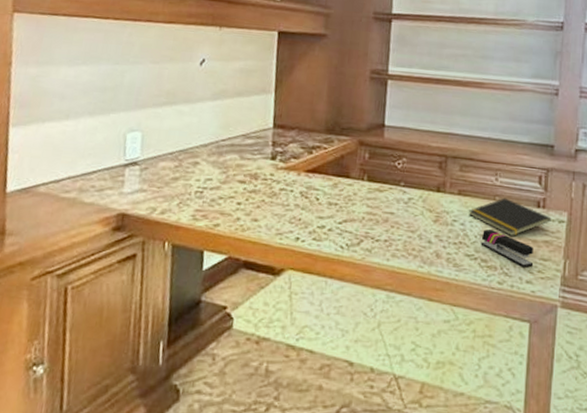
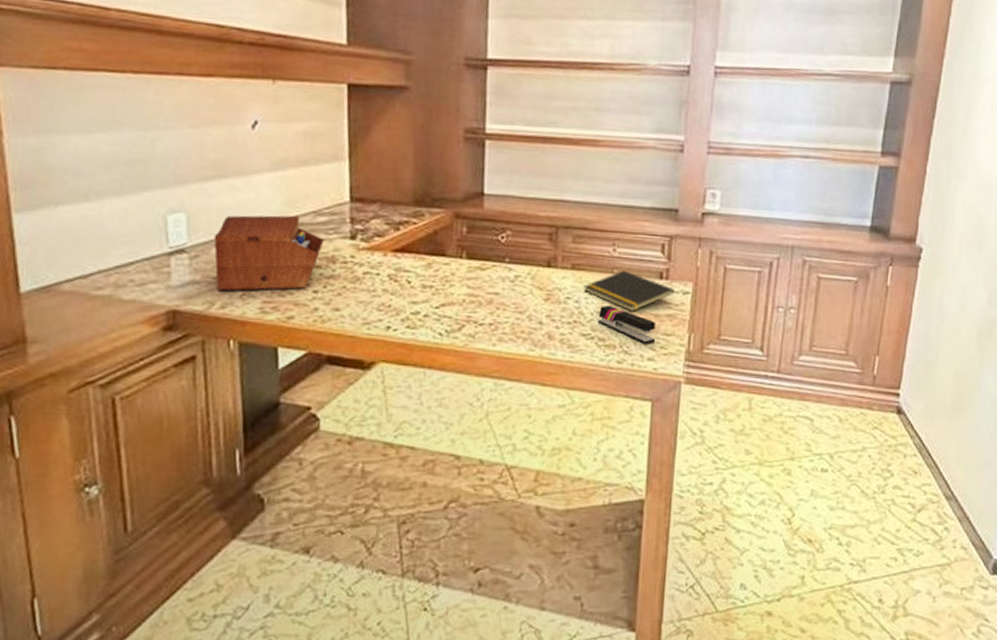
sewing box: none [159,136,250,201] -> present [213,215,324,292]

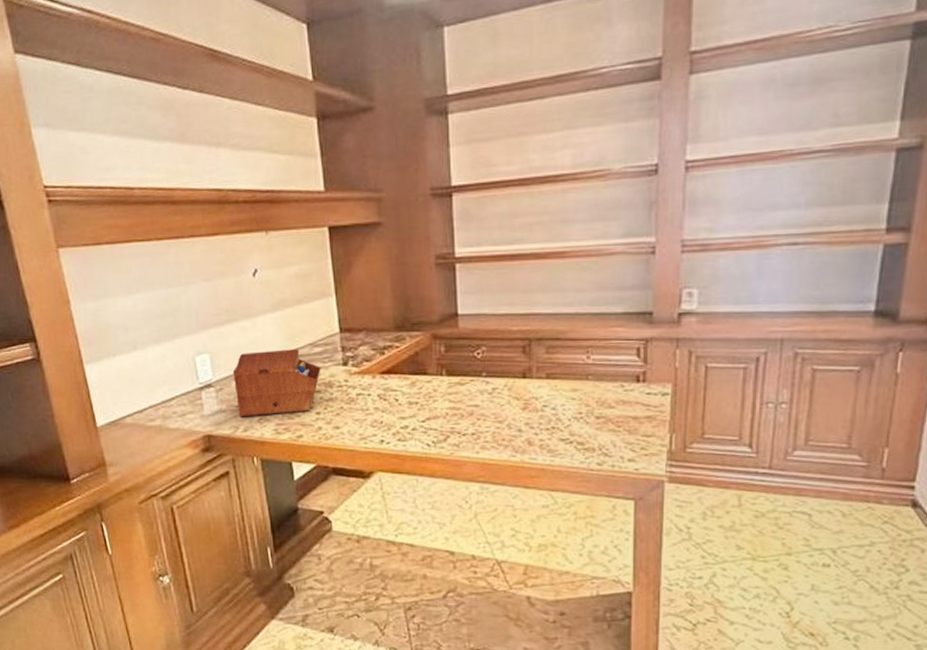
notepad: present [584,270,675,311] -> none [560,376,653,415]
stapler: present [597,305,656,344] -> none [575,410,636,446]

